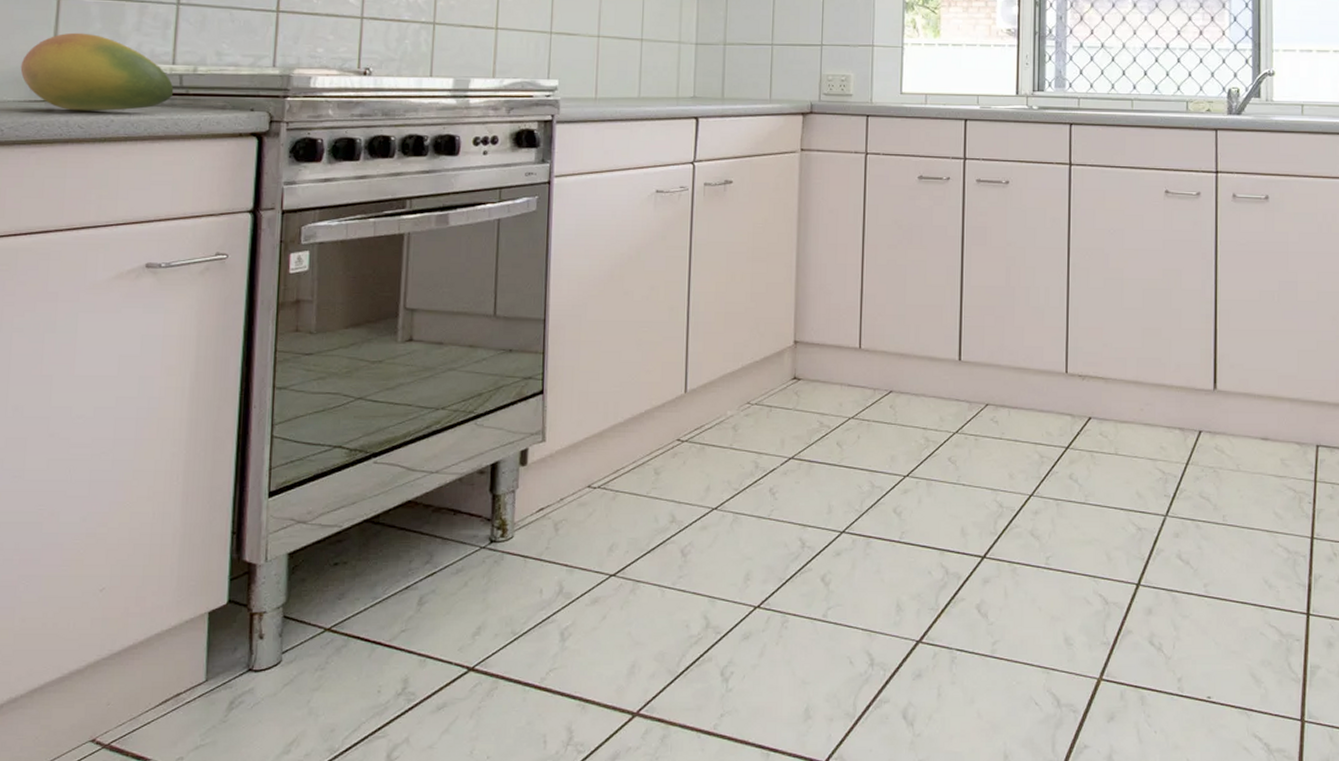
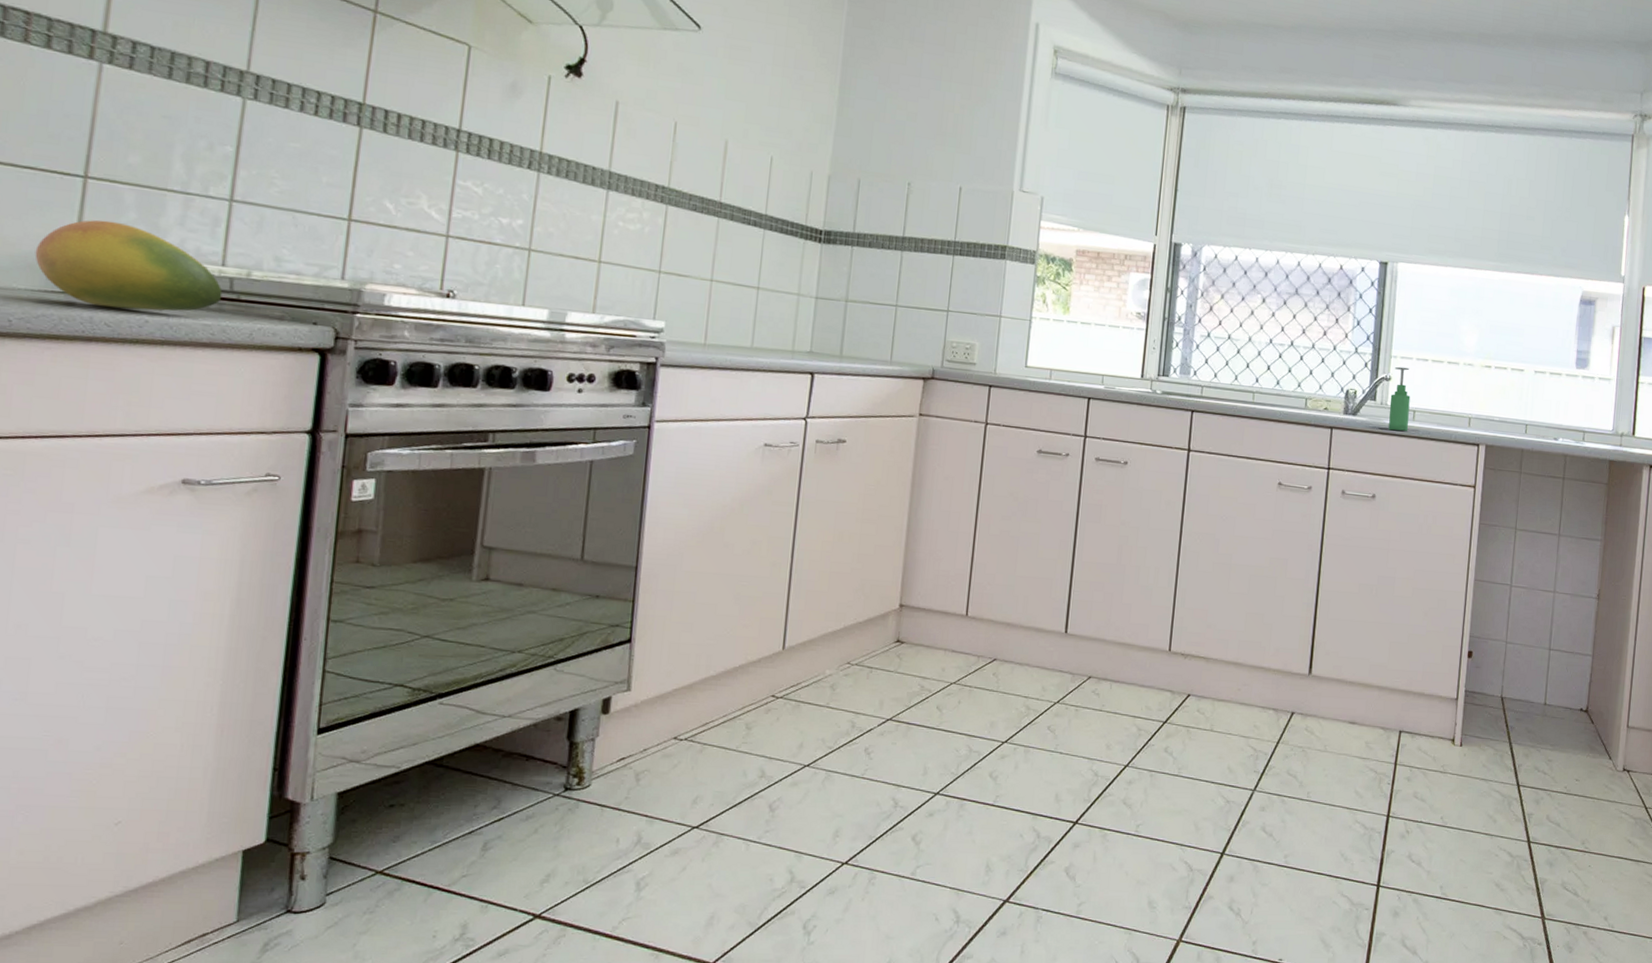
soap dispenser: none [1275,60,1298,128] -> present [1388,366,1411,432]

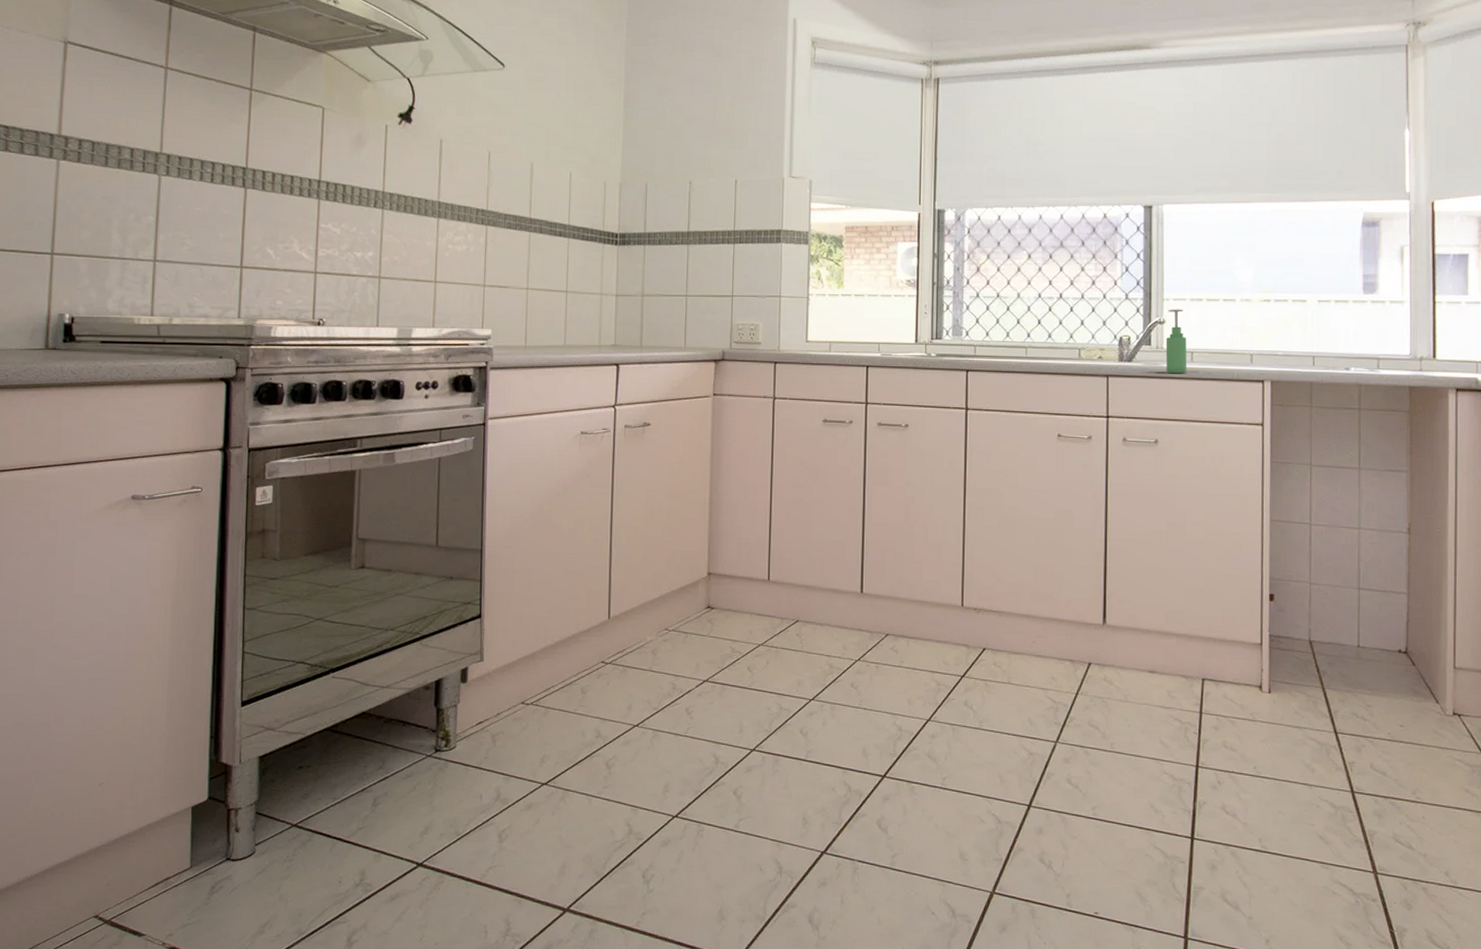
fruit: present [35,220,223,312] -> none [21,287,153,359]

